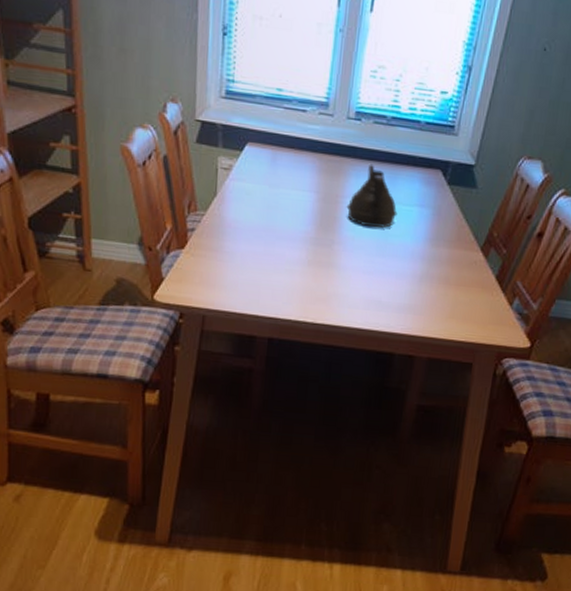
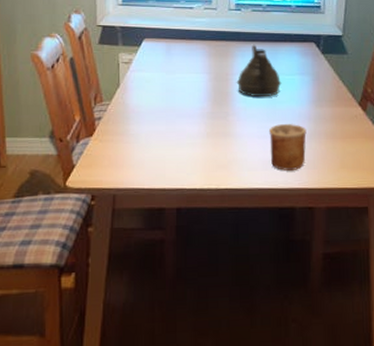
cup: none [374,260,418,315] -> present [268,124,307,172]

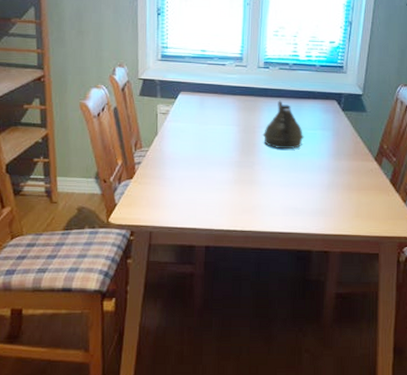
cup: present [268,124,307,172] -> none [290,175,325,218]

